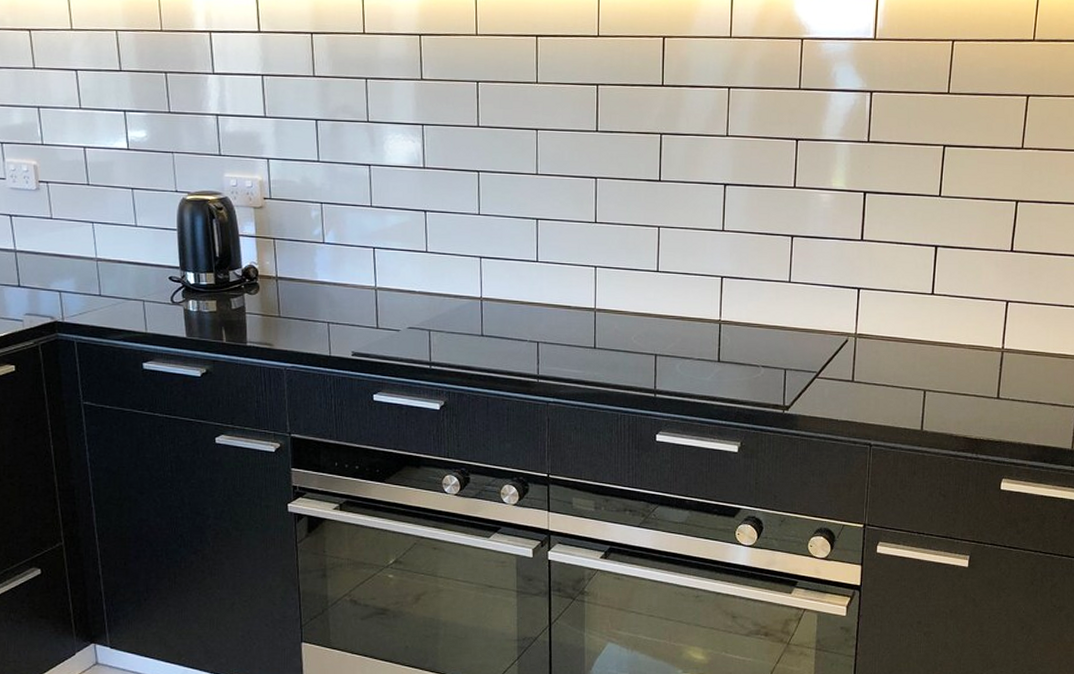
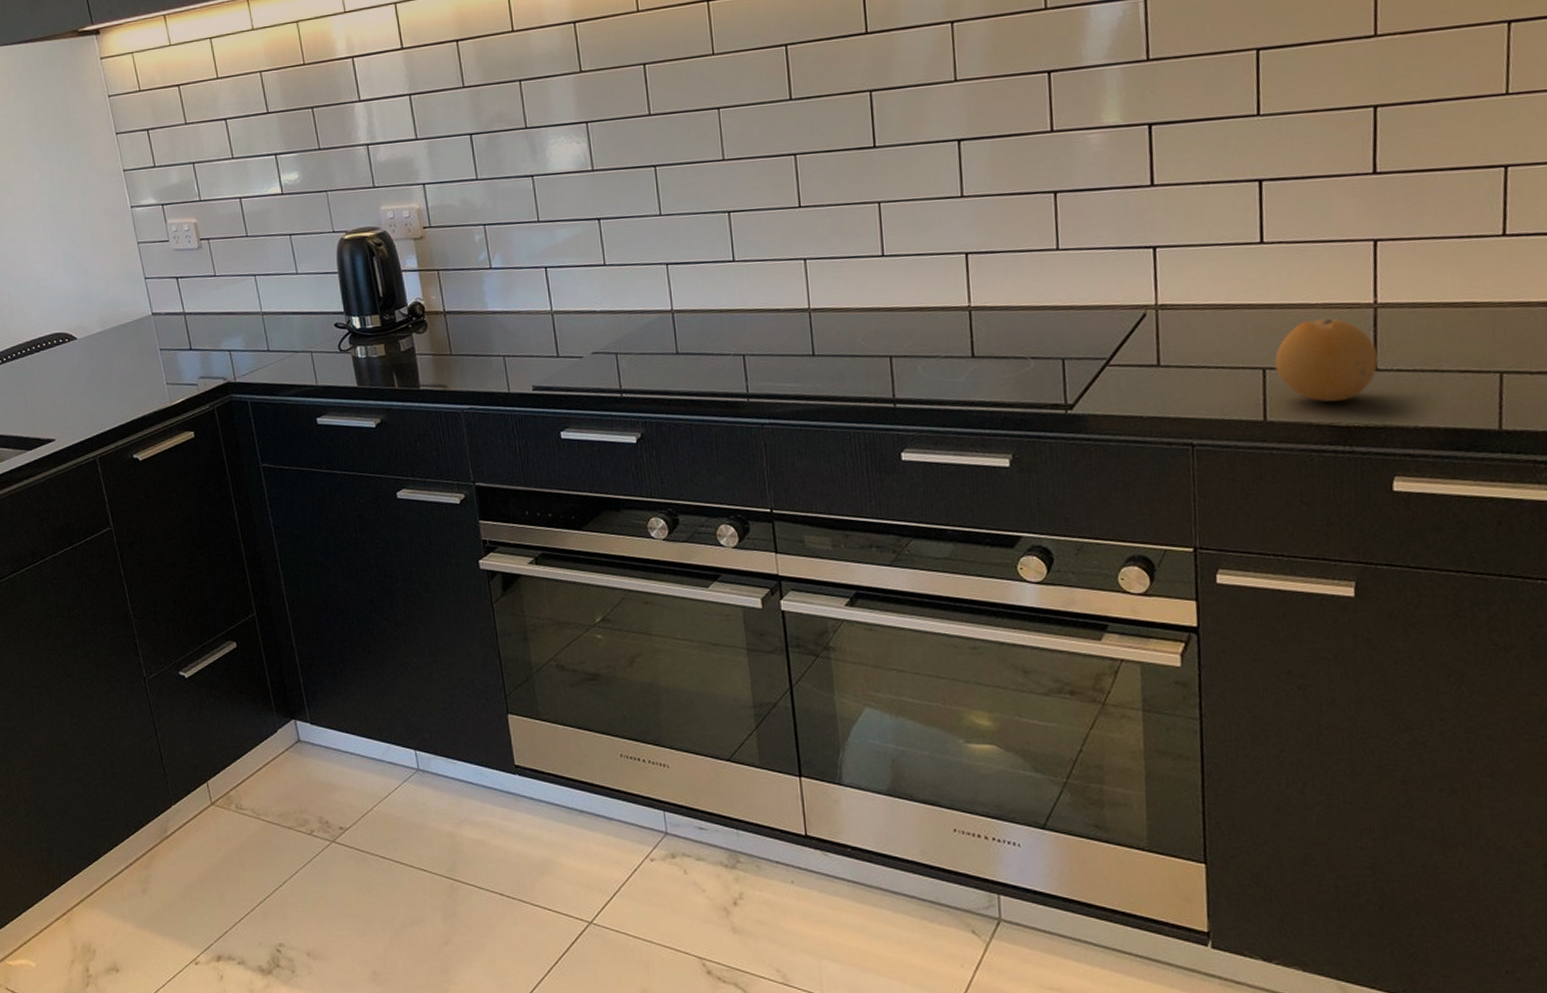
fruit: none [933,356,1001,420] -> present [1275,318,1379,403]

